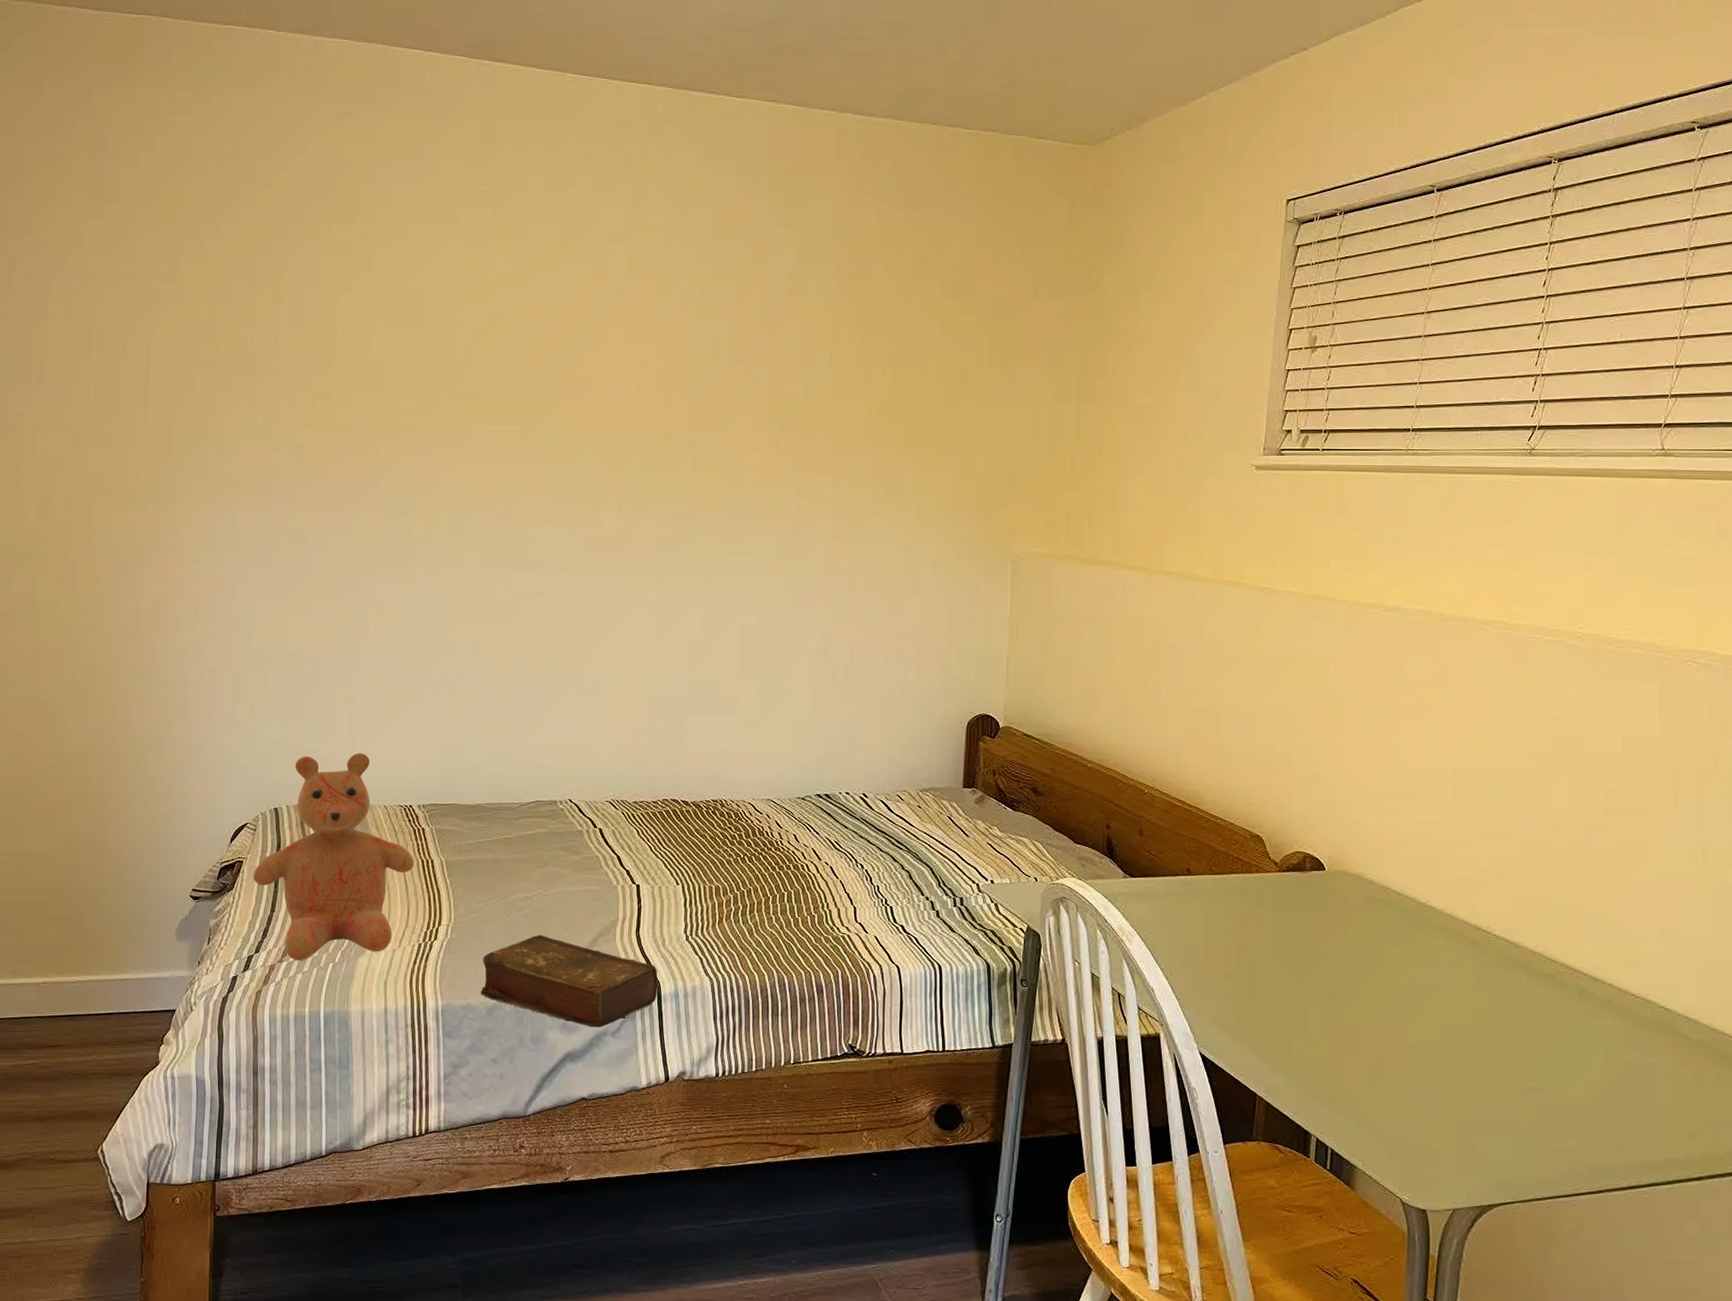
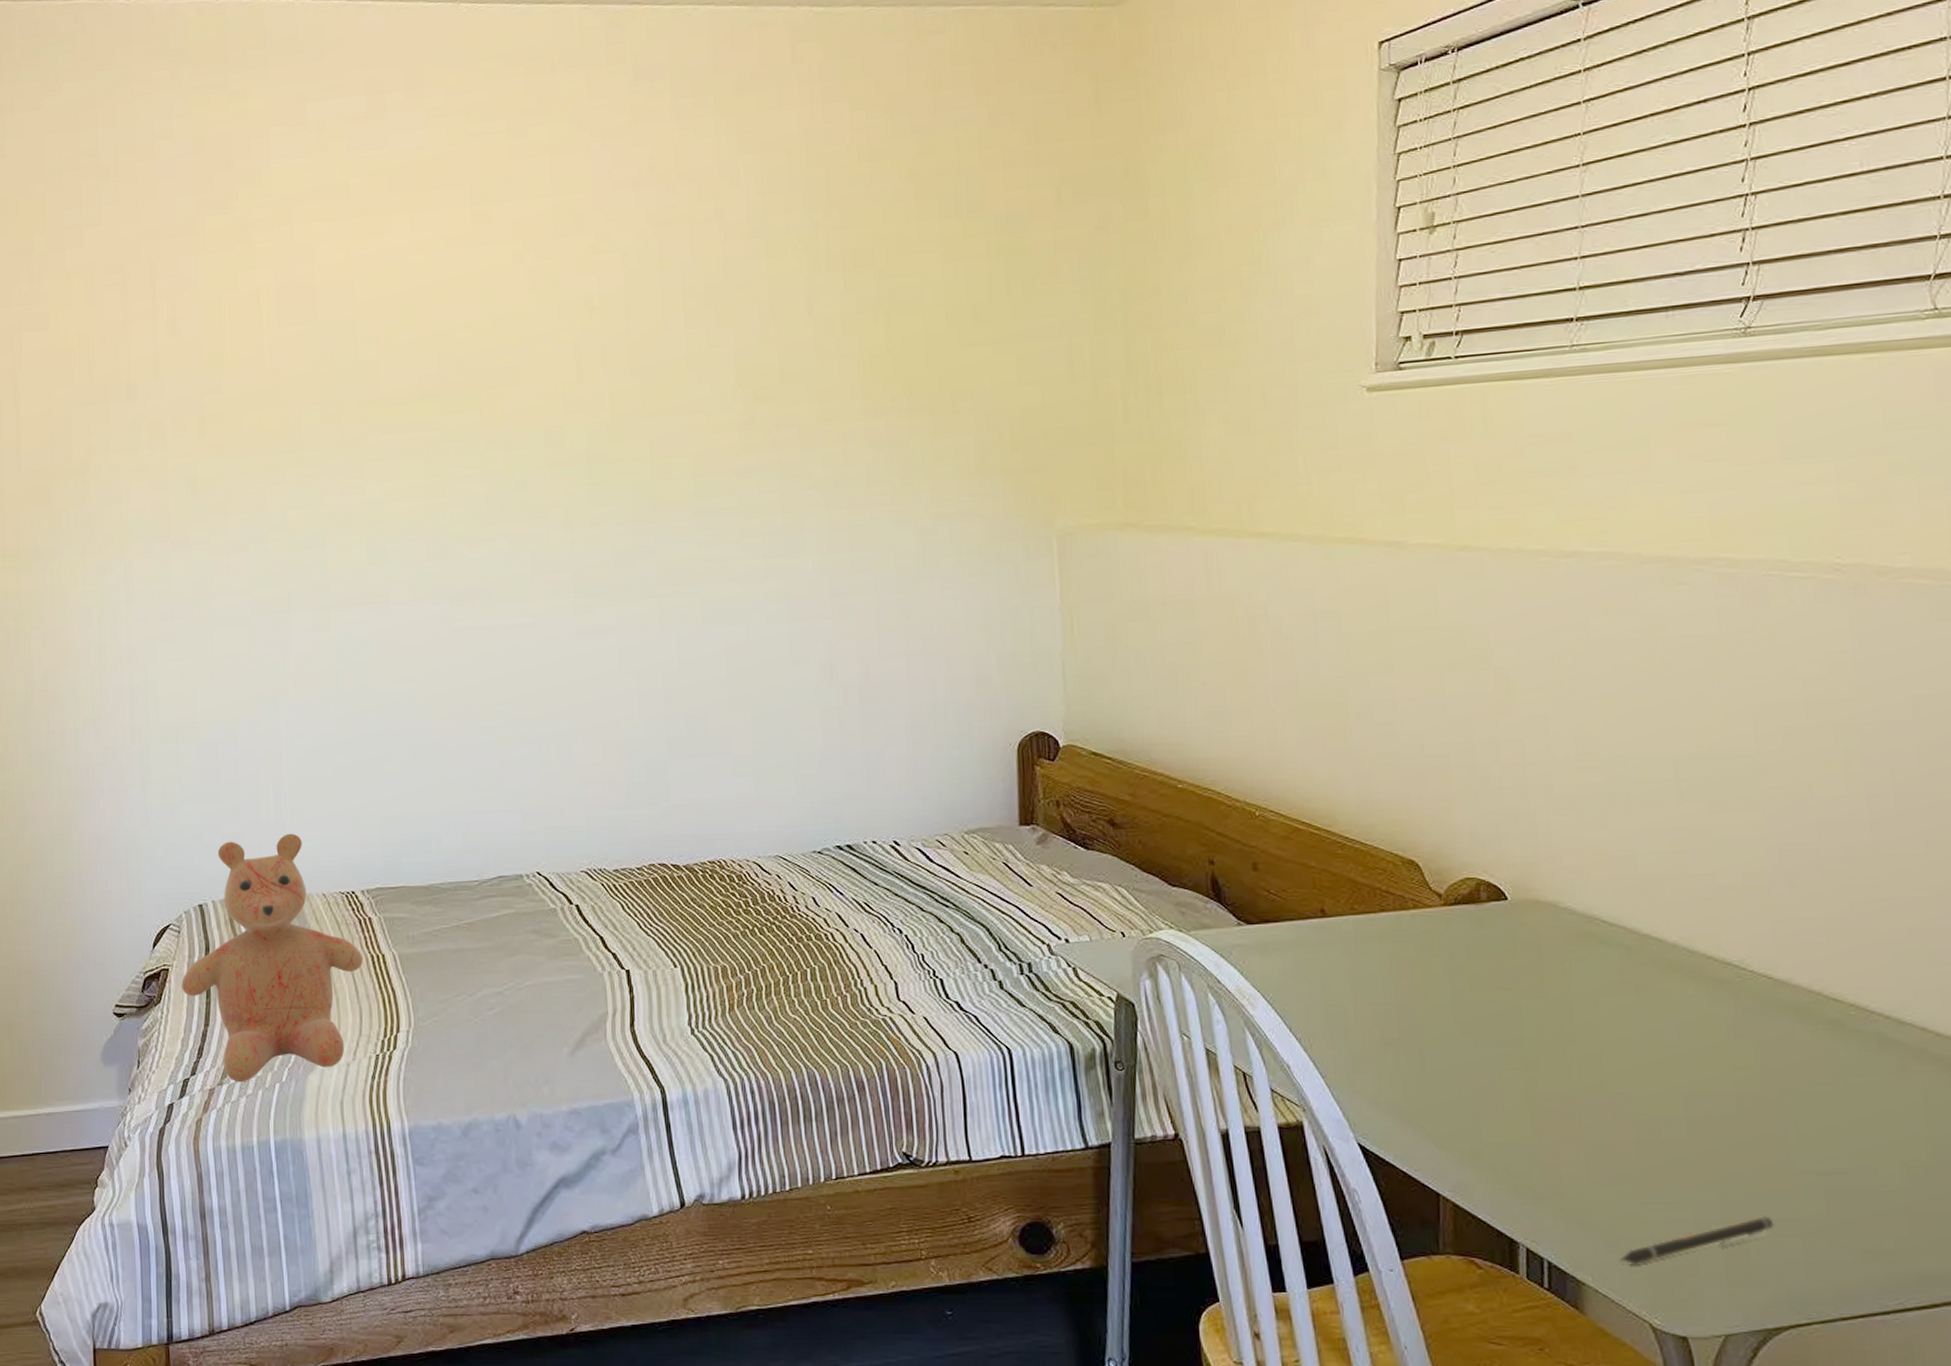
book: present [480,934,658,1028] -> none [451,1036,662,1146]
pen: none [1383,1120,1494,1153] -> present [1620,1216,1774,1264]

